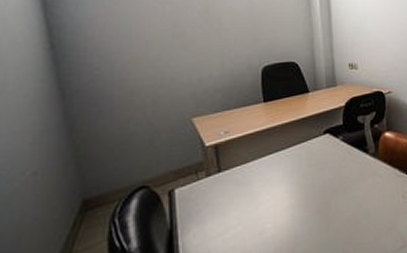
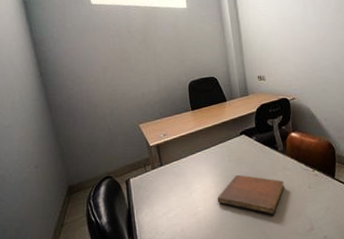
notebook: none [290,182,374,230] -> present [217,174,284,214]

